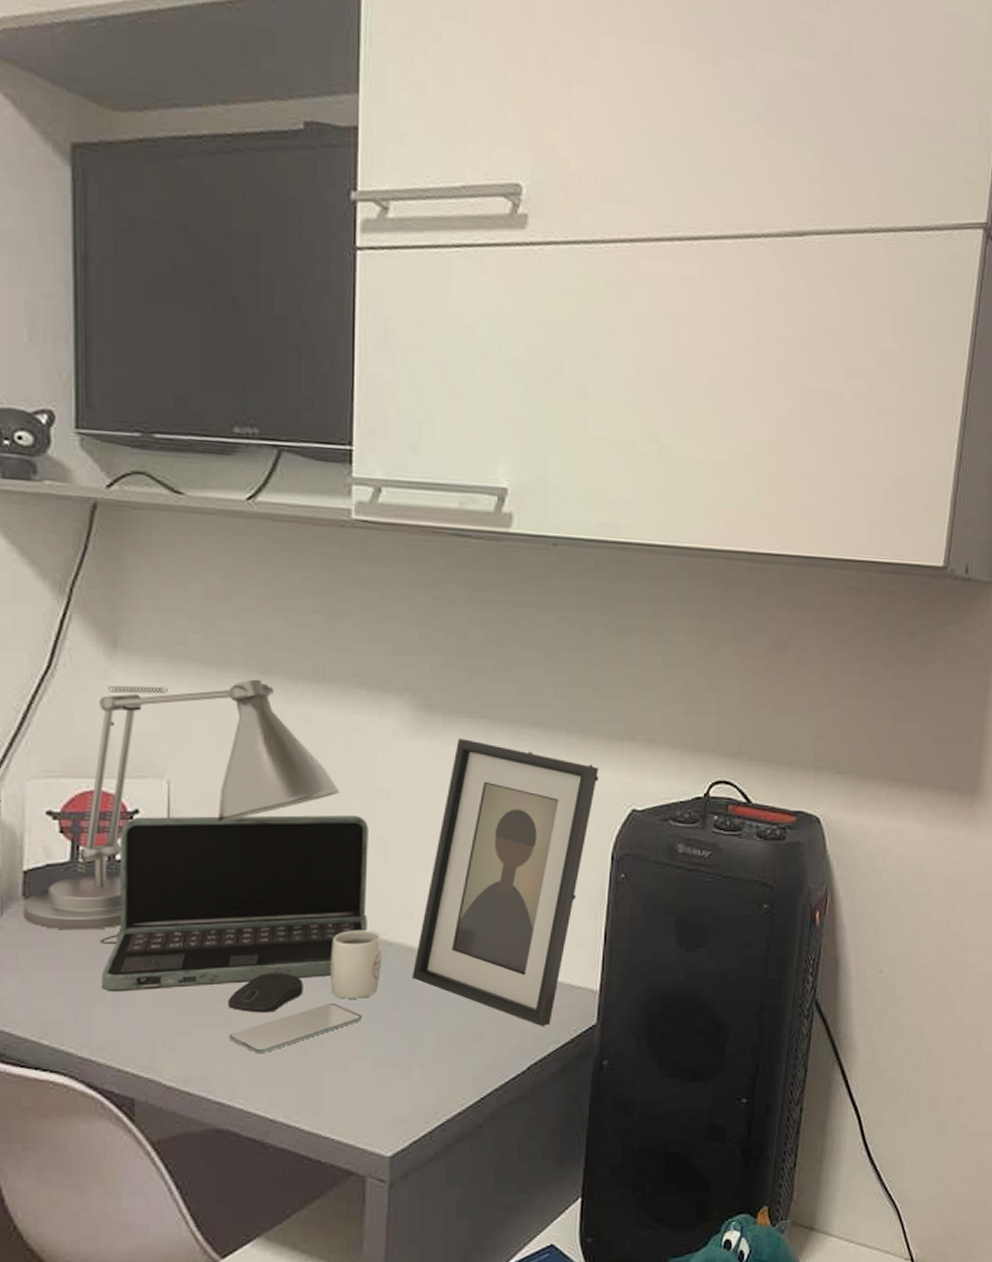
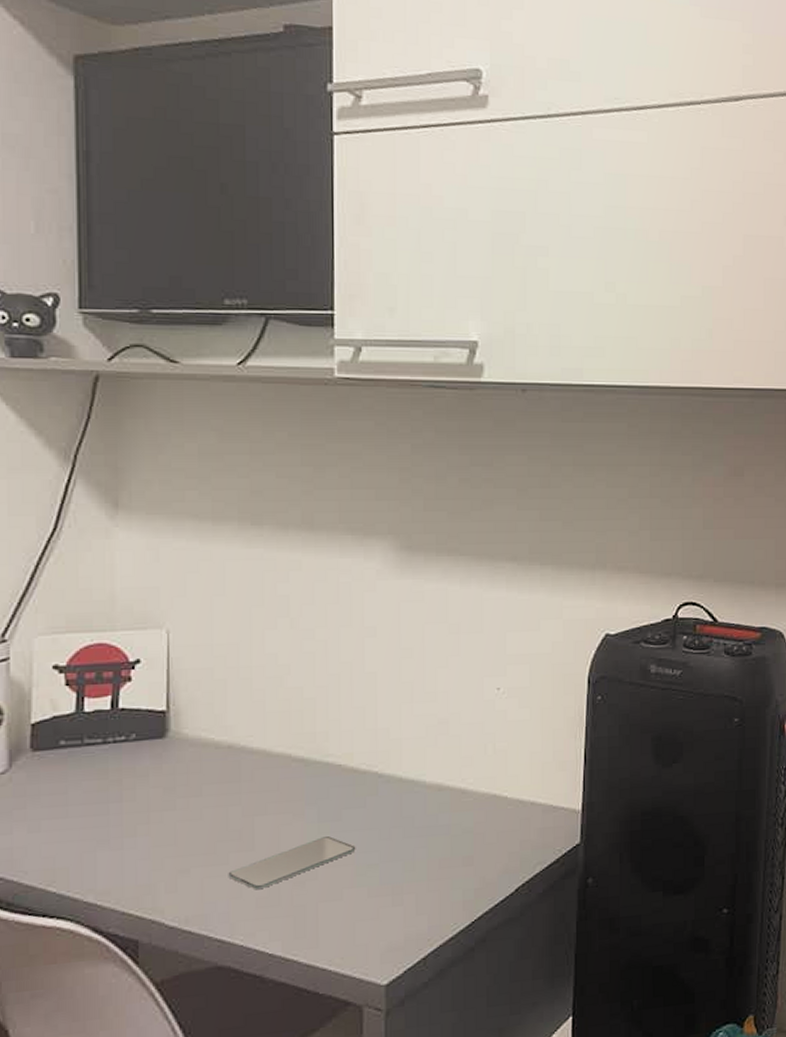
desk lamp: present [23,679,340,930] -> none [31,530,329,779]
laptop: present [100,815,368,991] -> none [104,654,358,836]
computer mouse: present [227,972,303,1013] -> none [226,809,299,850]
mug: present [329,930,381,999] -> none [323,763,372,832]
picture frame: present [412,737,599,1026] -> none [402,575,572,848]

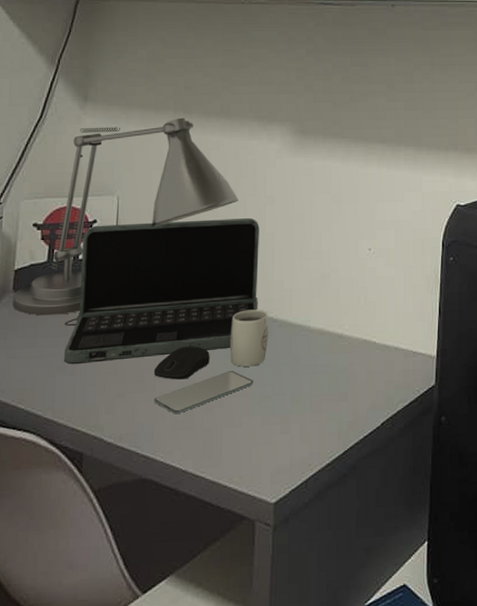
desk lamp: none [31,530,329,779] -> present [12,117,239,316]
laptop: none [104,654,358,836] -> present [64,218,259,364]
computer mouse: none [226,809,299,850] -> present [153,346,210,380]
mug: none [323,763,372,832] -> present [229,309,268,367]

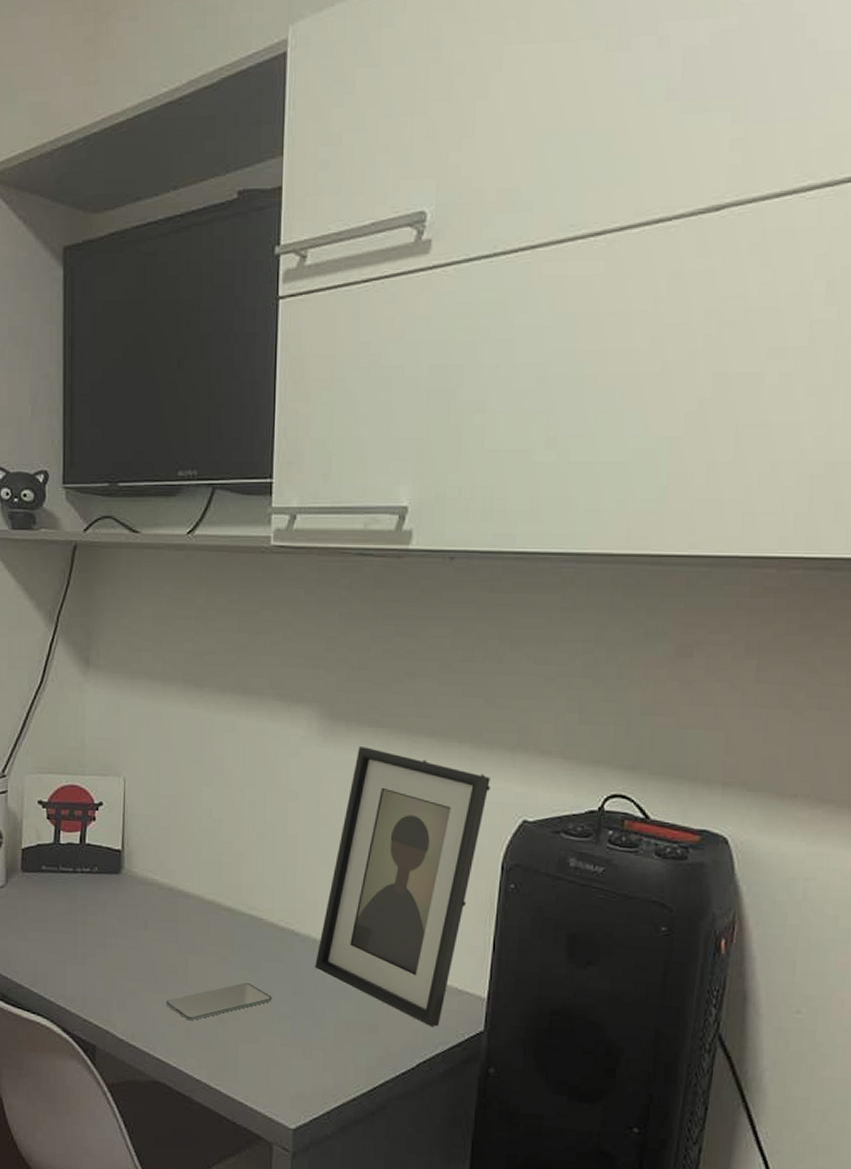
desk lamp: present [12,117,239,316] -> none [21,691,257,901]
laptop: present [64,218,259,364] -> none [73,808,280,959]
computer mouse: present [153,346,210,380] -> none [165,950,225,986]
mug: present [229,309,268,367] -> none [246,918,289,981]
picture frame: none [292,154,430,387] -> present [315,745,490,1027]

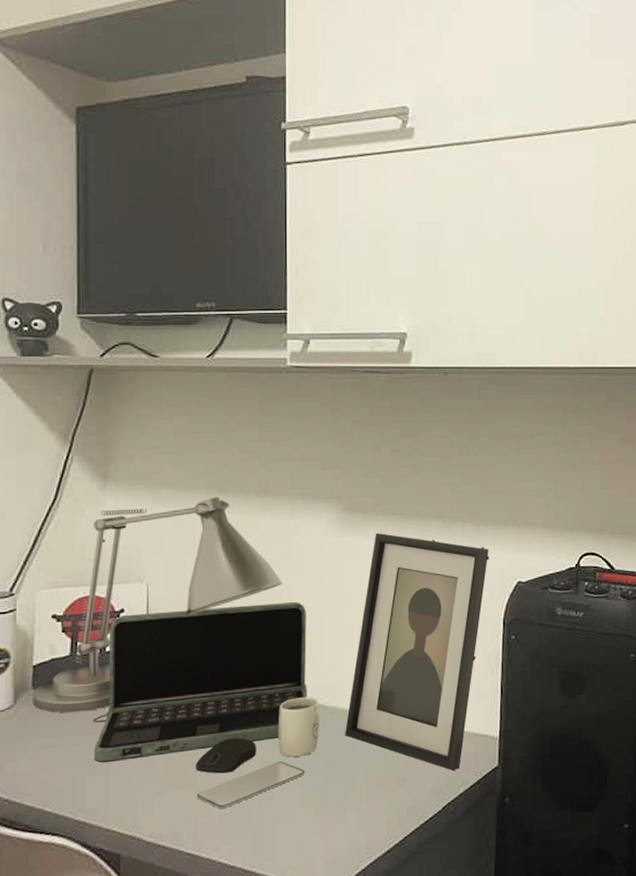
desk lamp: none [21,691,257,901] -> present [33,497,283,713]
laptop: none [73,808,280,959] -> present [93,602,307,763]
computer mouse: none [165,950,225,986] -> present [195,737,257,774]
mug: none [246,918,289,981] -> present [277,697,319,757]

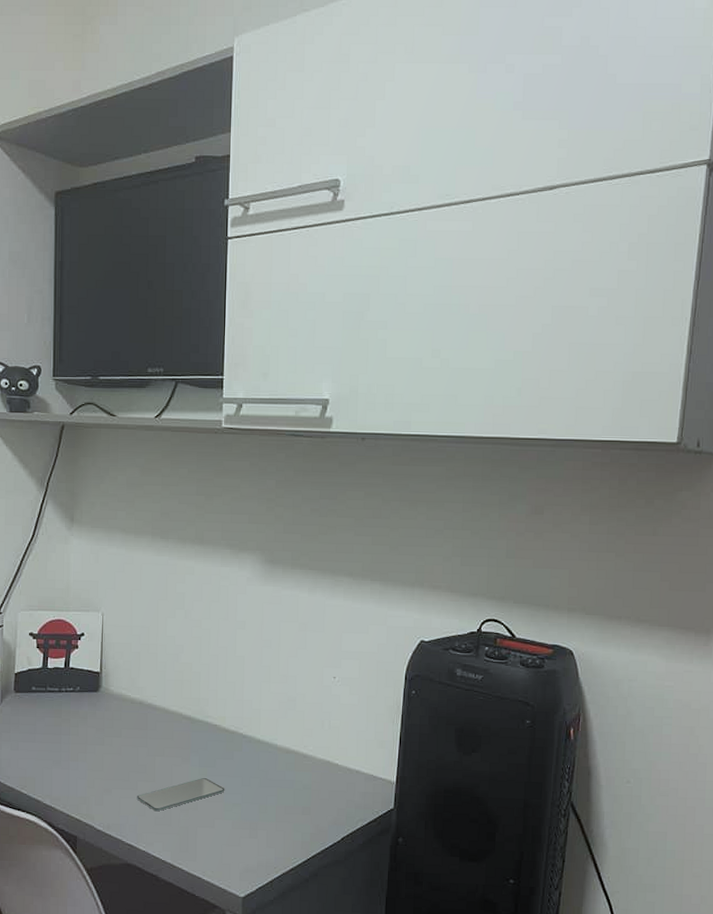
desk lamp: present [33,497,283,713] -> none [14,542,212,716]
laptop: present [93,602,307,763] -> none [59,638,231,760]
computer mouse: present [195,737,257,774] -> none [136,752,186,782]
mug: present [277,697,319,757] -> none [203,724,239,776]
picture frame: present [345,532,489,771] -> none [260,584,395,807]

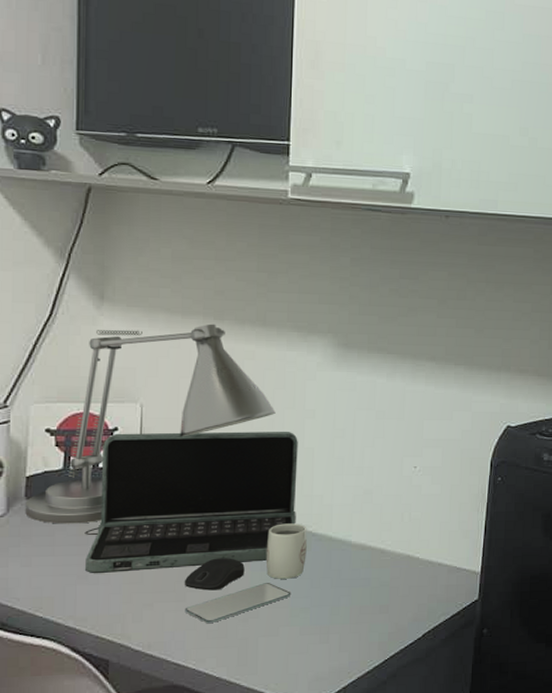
desk lamp: none [14,542,212,716] -> present [25,323,276,524]
laptop: none [59,638,231,760] -> present [85,431,298,573]
computer mouse: none [136,752,186,782] -> present [184,558,245,591]
mug: none [203,724,239,776] -> present [265,523,307,579]

